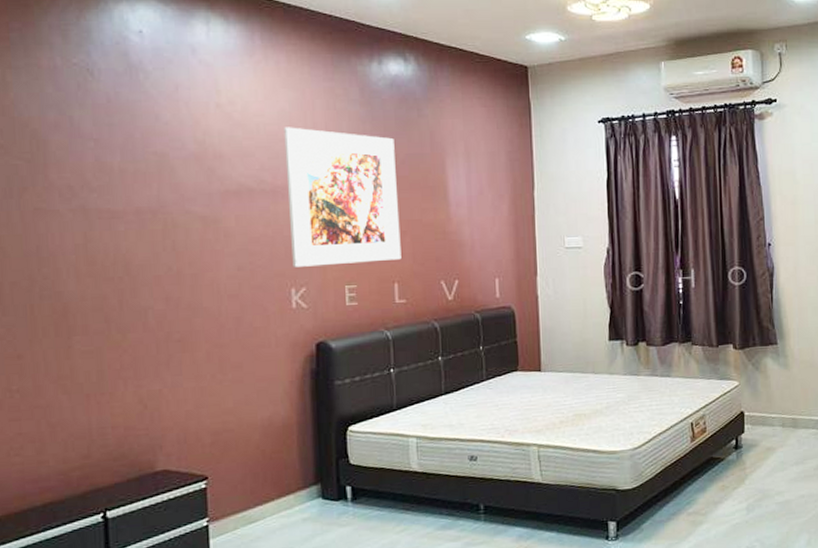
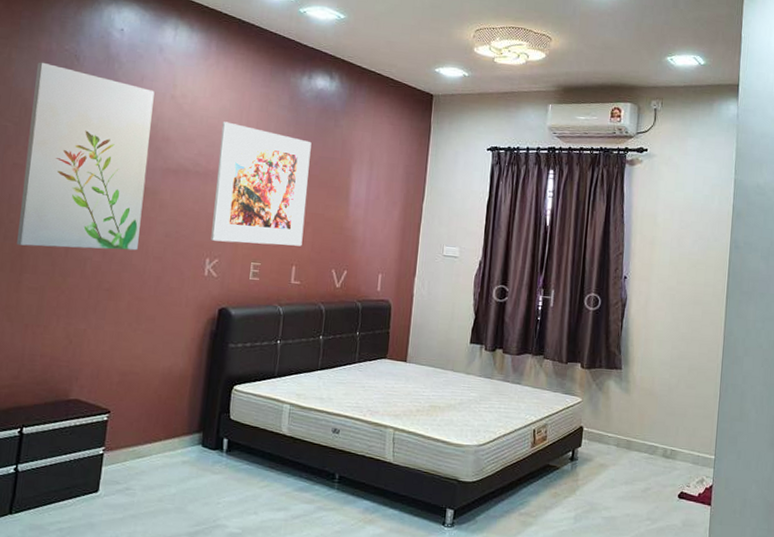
wall art: none [40,82,207,304] -> present [17,62,155,251]

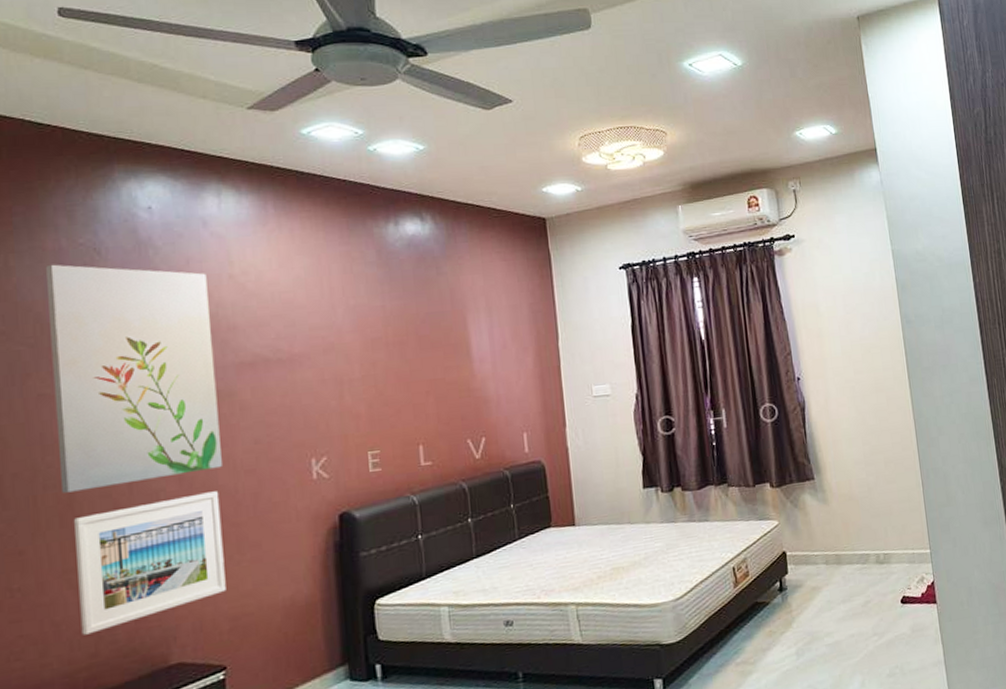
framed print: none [10,266,131,360] -> present [74,491,226,635]
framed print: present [210,121,312,246] -> none [299,293,426,437]

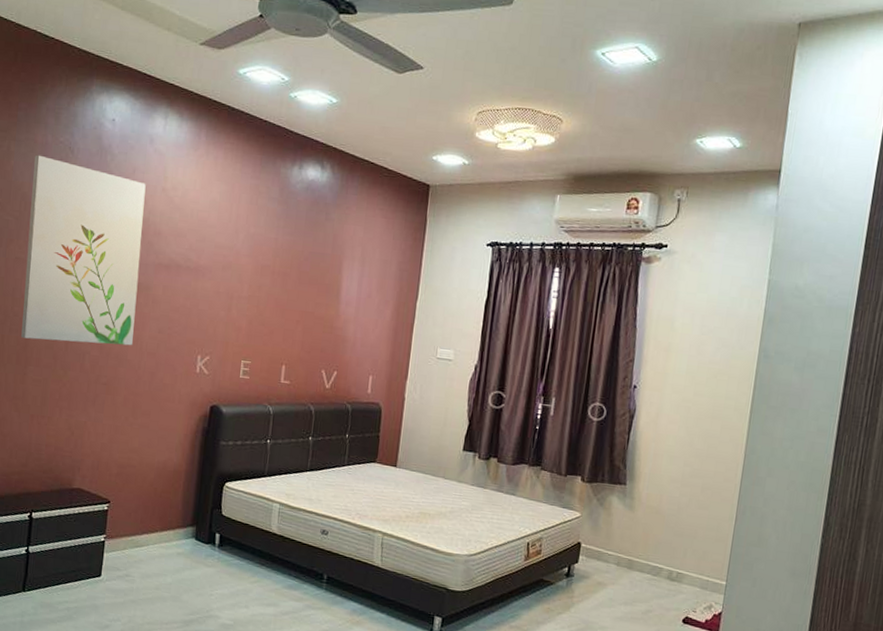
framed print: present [74,491,226,635] -> none [19,359,127,449]

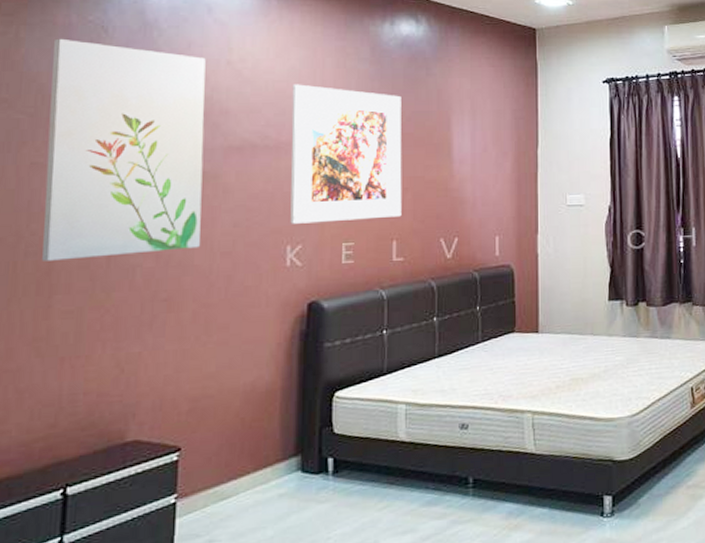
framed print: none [202,215,302,345] -> present [290,84,402,224]

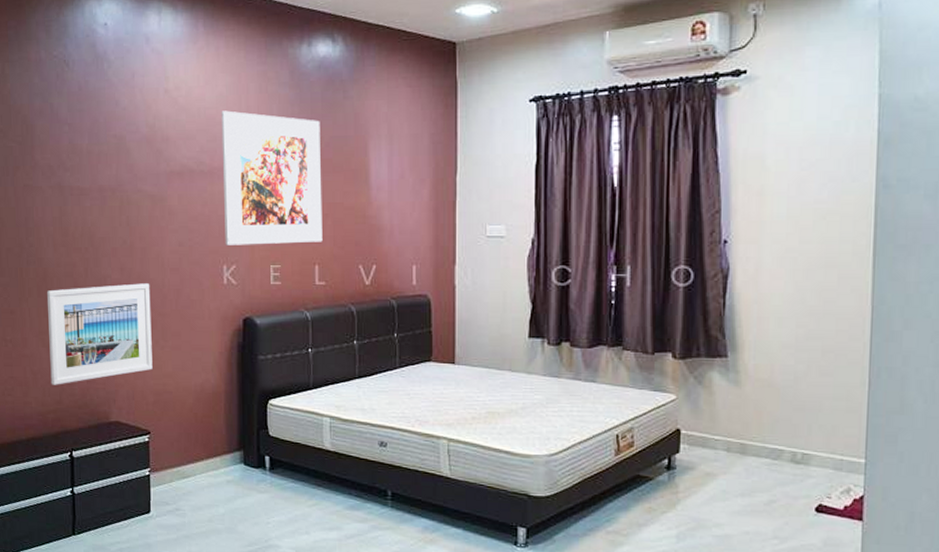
wall art: present [42,38,206,261] -> none [30,73,153,269]
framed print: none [43,271,194,405] -> present [47,283,153,385]

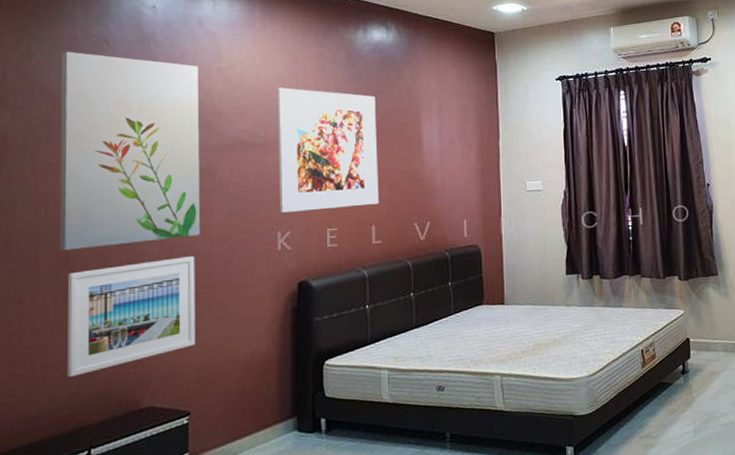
wall art: none [30,73,153,269] -> present [59,51,200,251]

